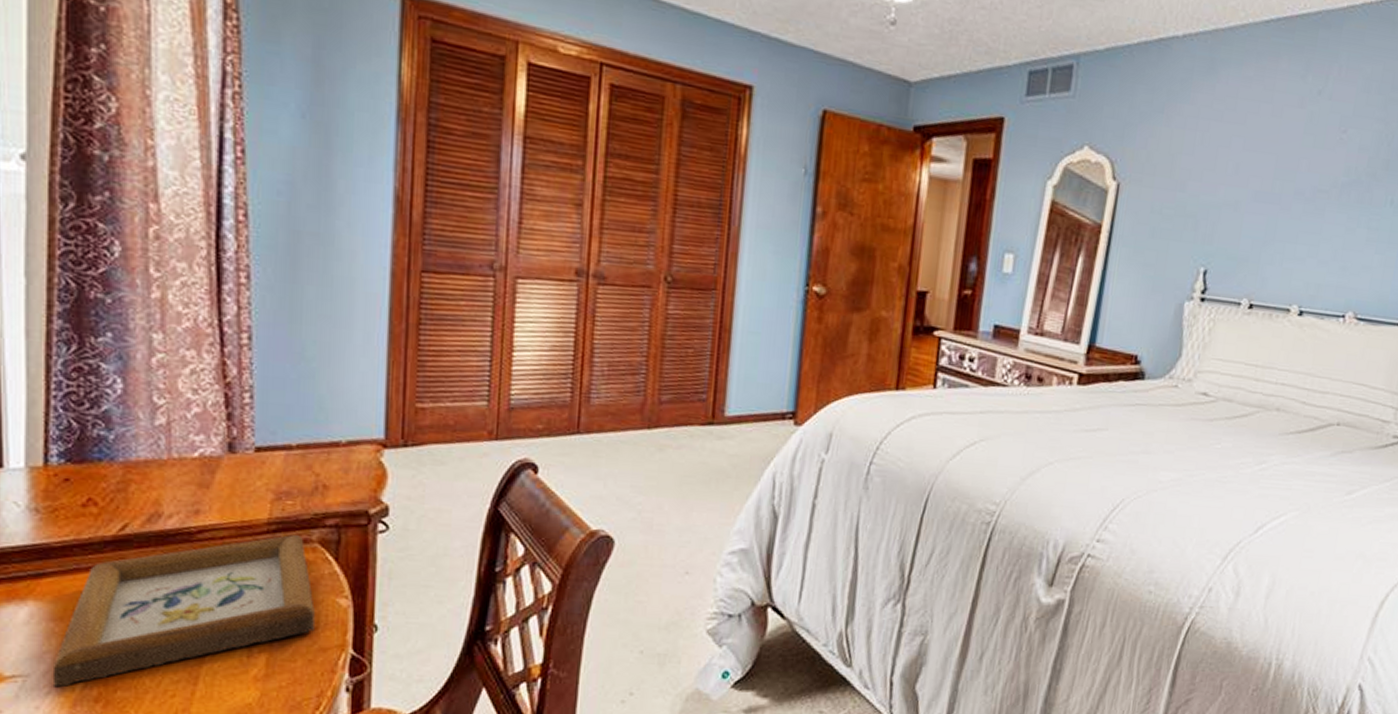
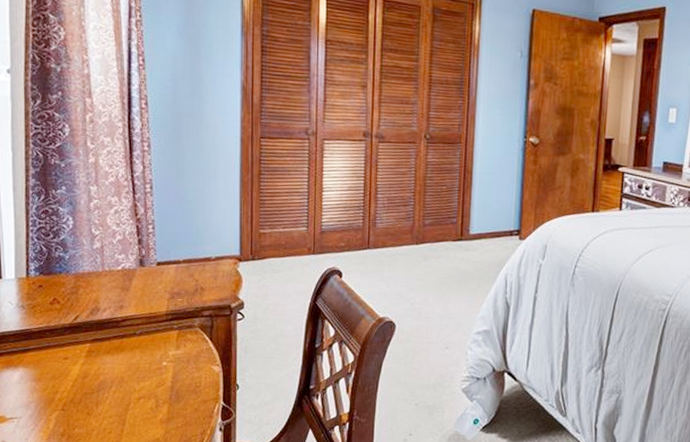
picture frame: present [52,534,316,688] -> none [35,321,199,426]

